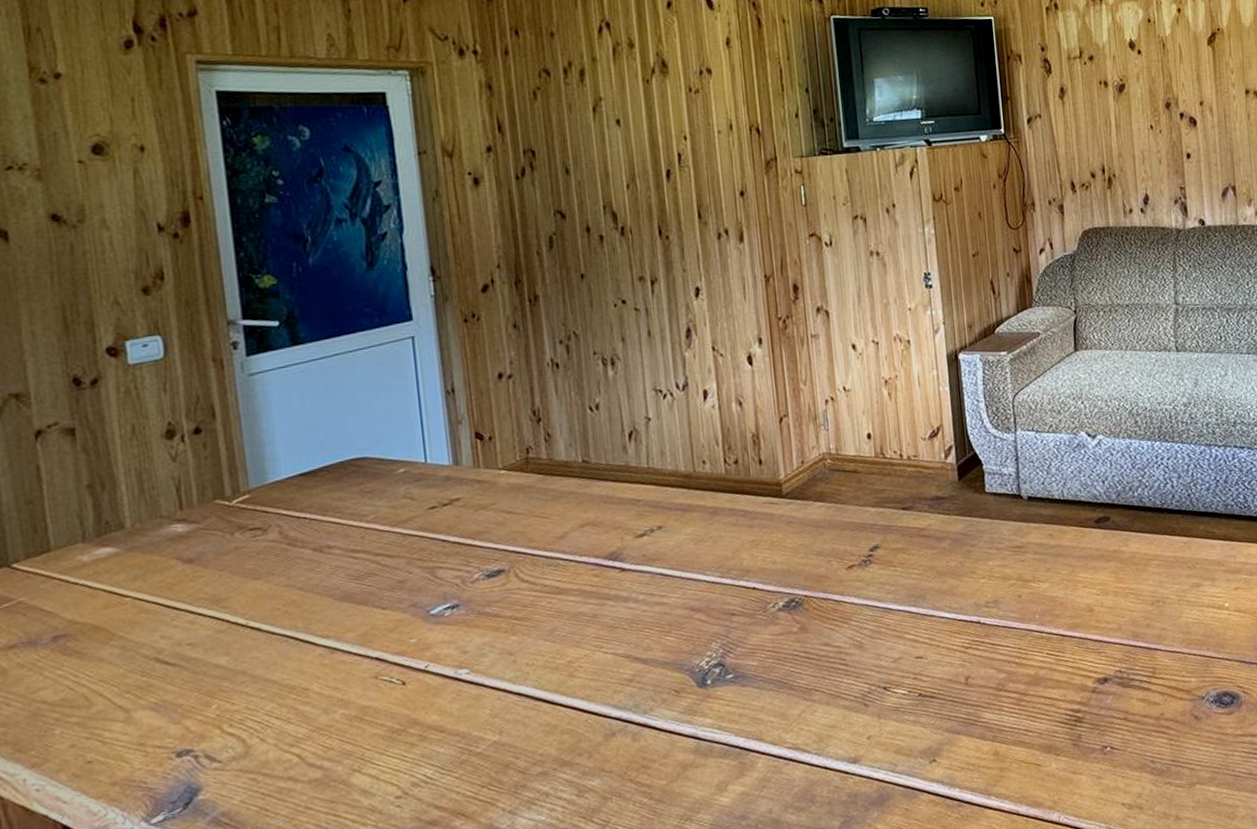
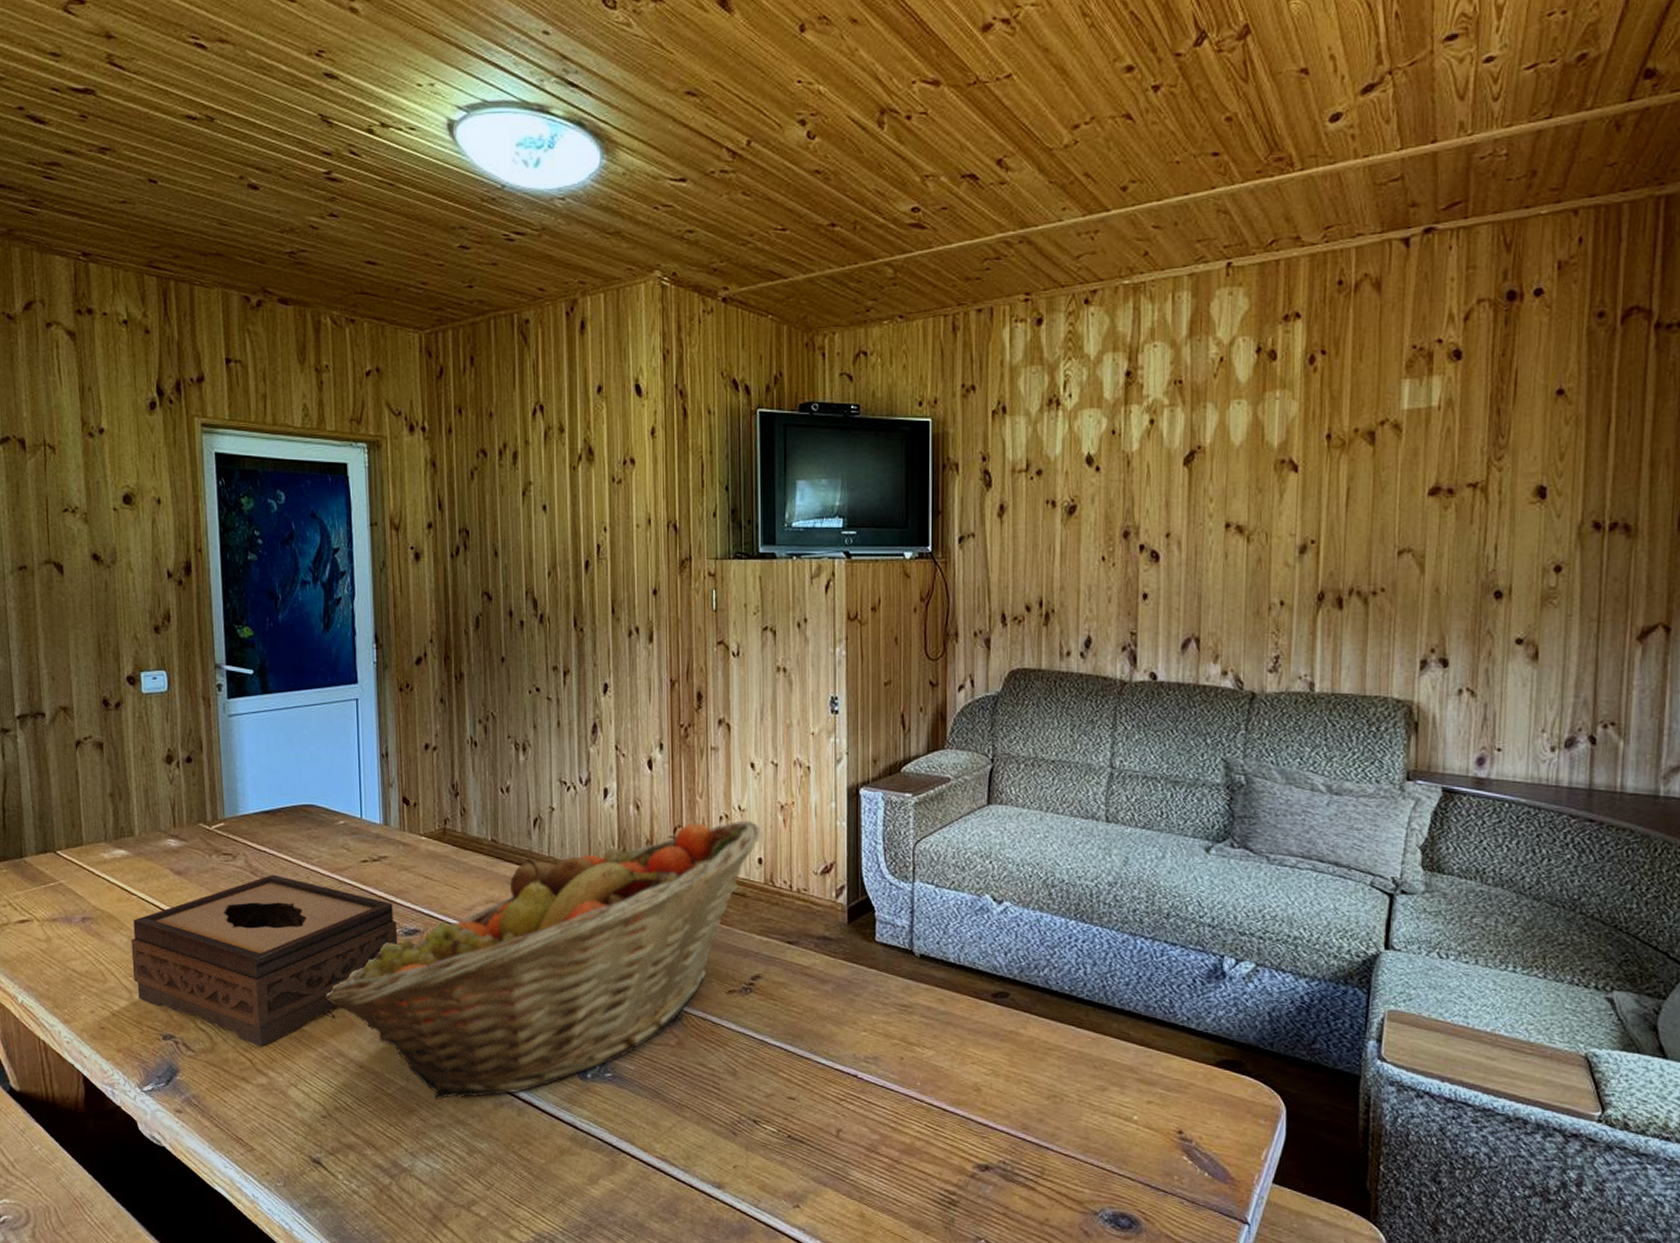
tissue box: none [125,541,479,737] -> present [131,874,398,1046]
fruit basket: none [393,399,867,746] -> present [326,820,760,1099]

